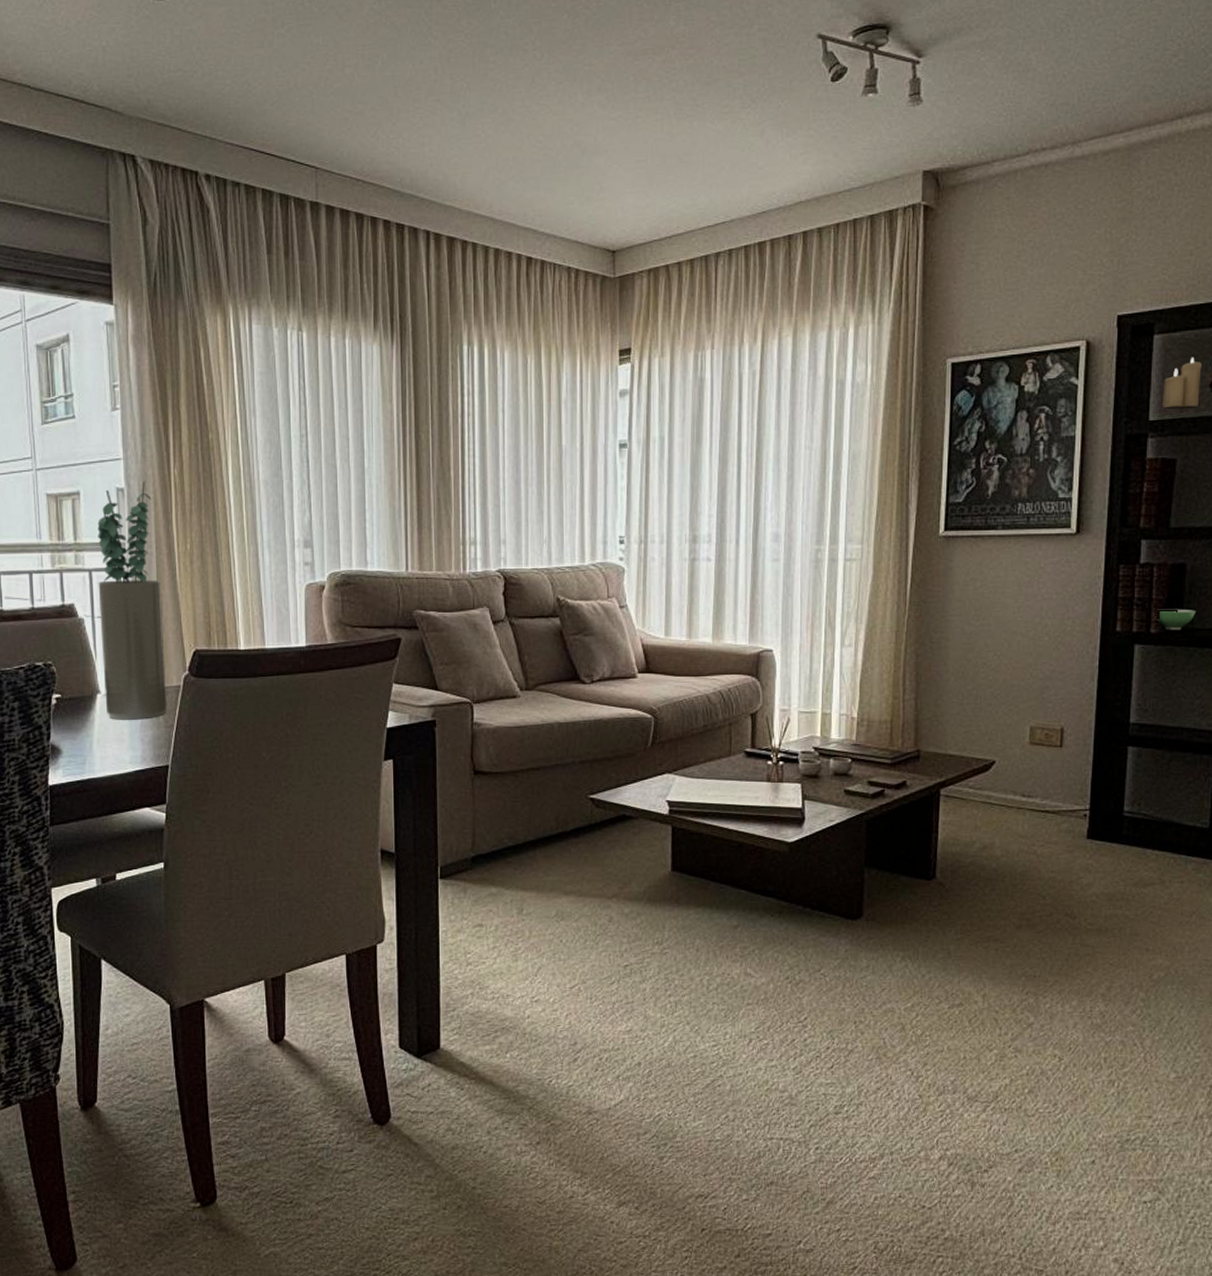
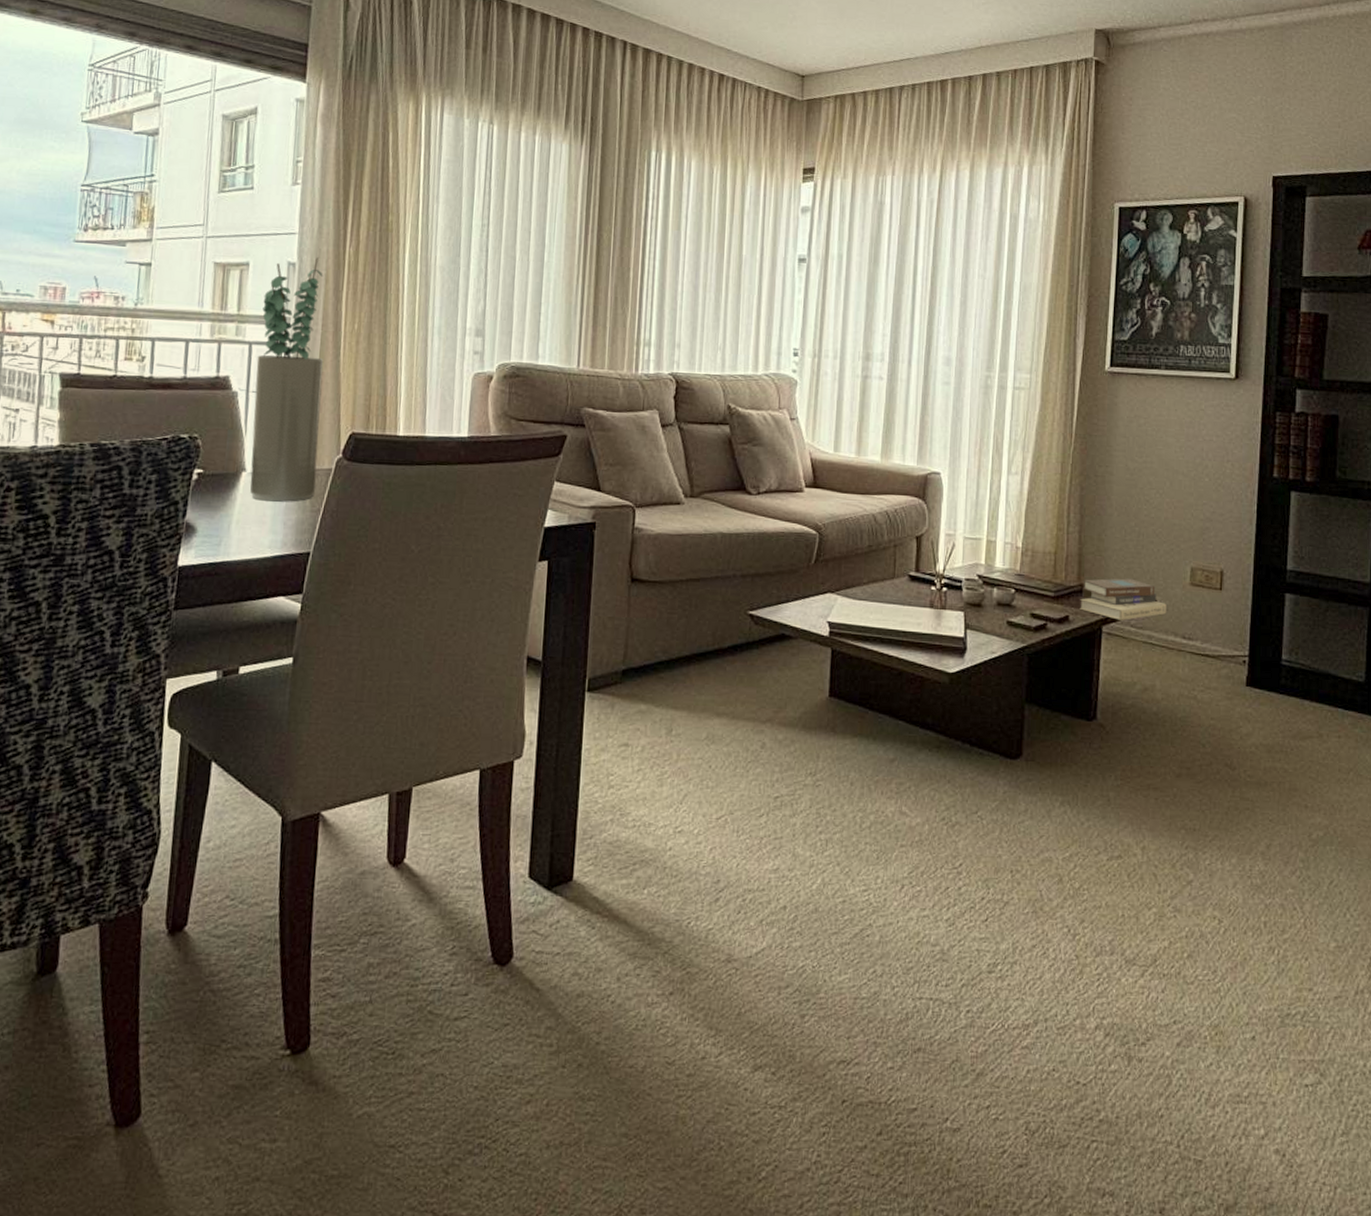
books: none [917,741,1005,783] -> present [1080,578,1166,621]
bowl: present [1155,609,1197,630] -> none [1310,458,1349,480]
candle: present [1163,357,1202,410] -> none [1315,220,1350,269]

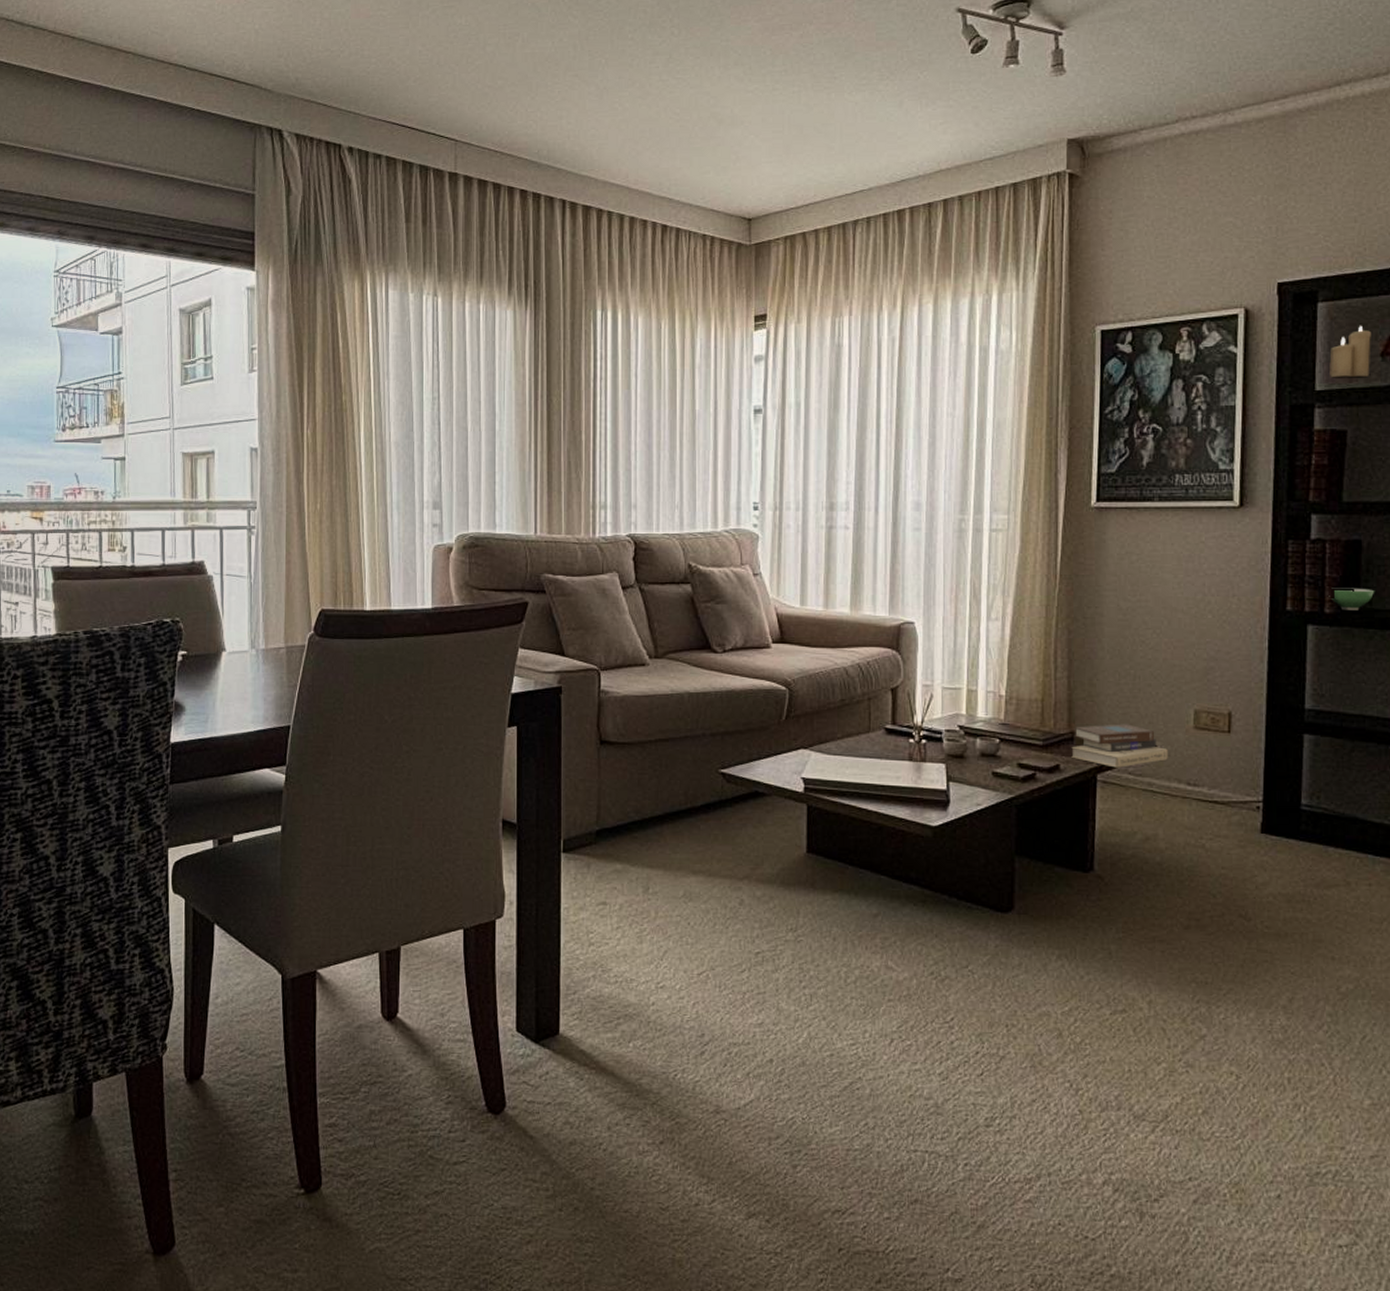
vase: present [250,257,323,502] -> none [228,441,291,679]
bowl: none [1310,458,1349,480] -> present [1329,588,1375,611]
candle: none [1315,220,1350,269] -> present [1329,325,1371,379]

